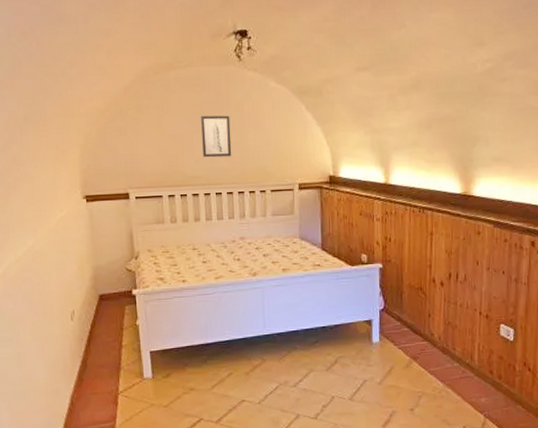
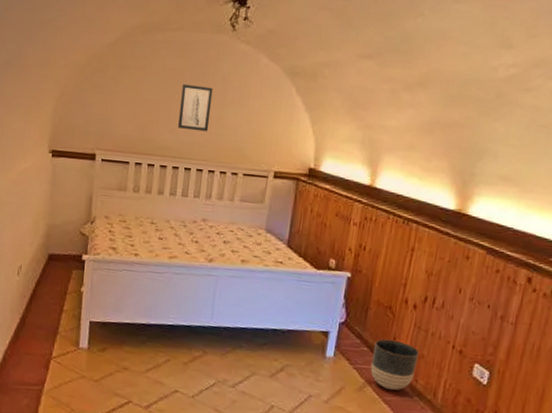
planter: none [413,316,453,362] -> present [370,339,420,391]

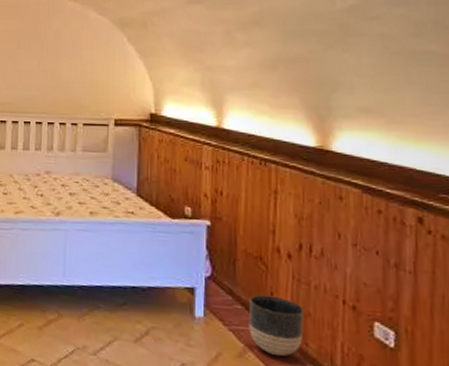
wall art: present [178,83,213,132] -> none [15,42,46,86]

